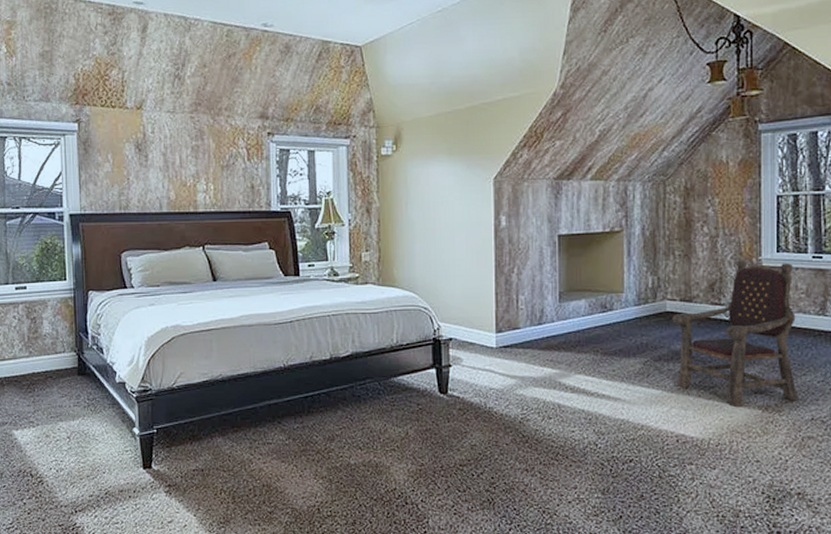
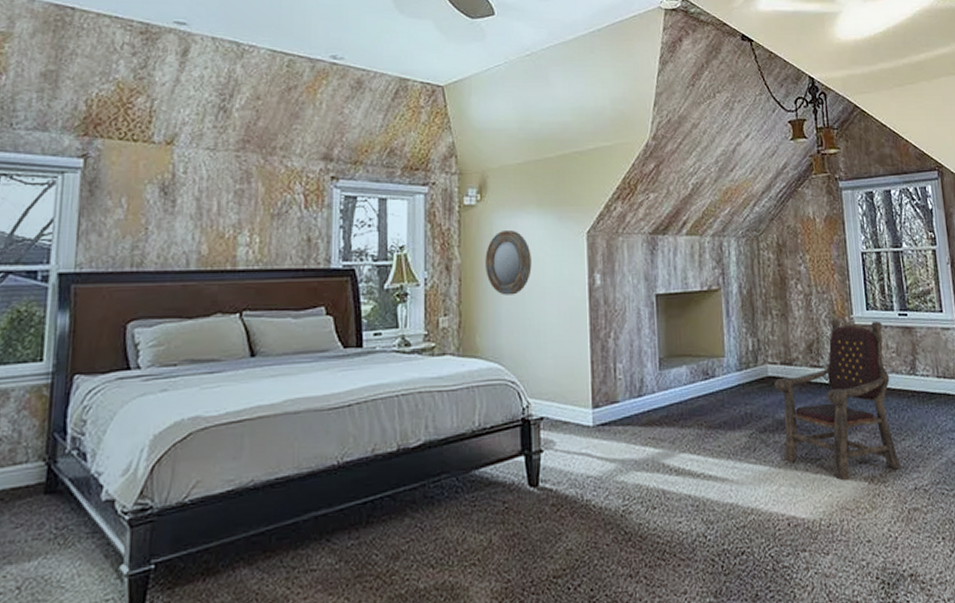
home mirror: none [401,177,442,235] -> present [485,231,532,295]

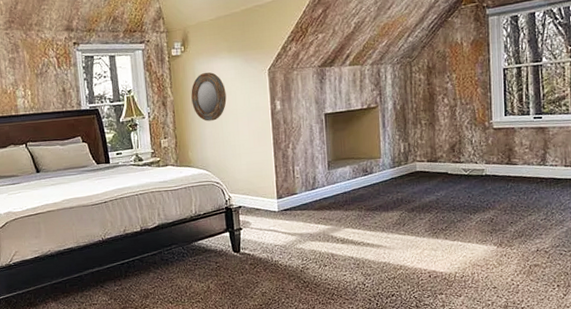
armchair: present [774,317,901,481] -> none [421,123,526,246]

